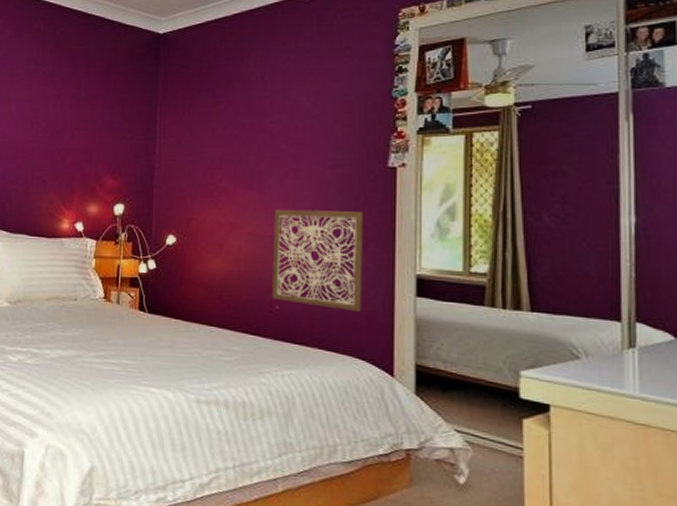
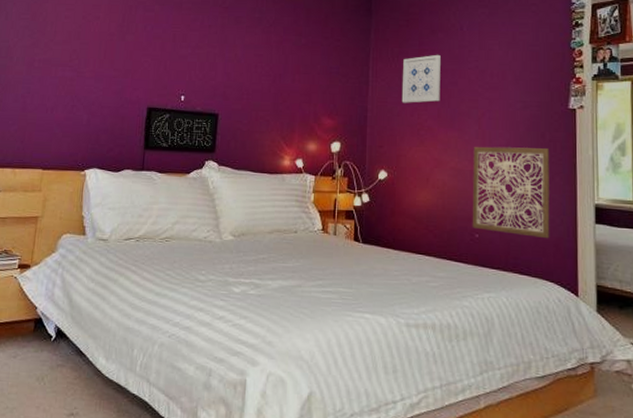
wall art: none [192,106,238,162] -> present [401,54,441,103]

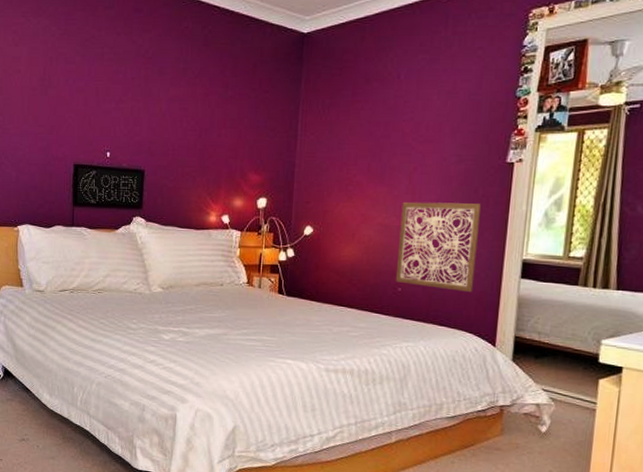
wall art: present [401,54,441,103] -> none [330,105,374,158]

